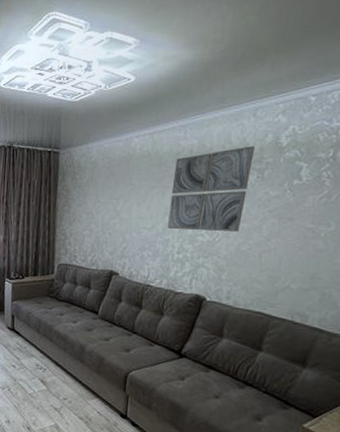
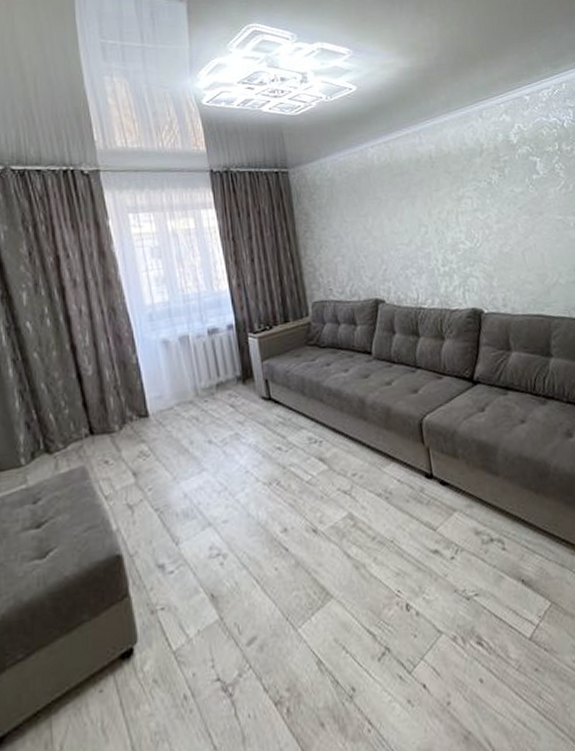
wall art: present [167,146,256,232] -> none [417,146,497,242]

